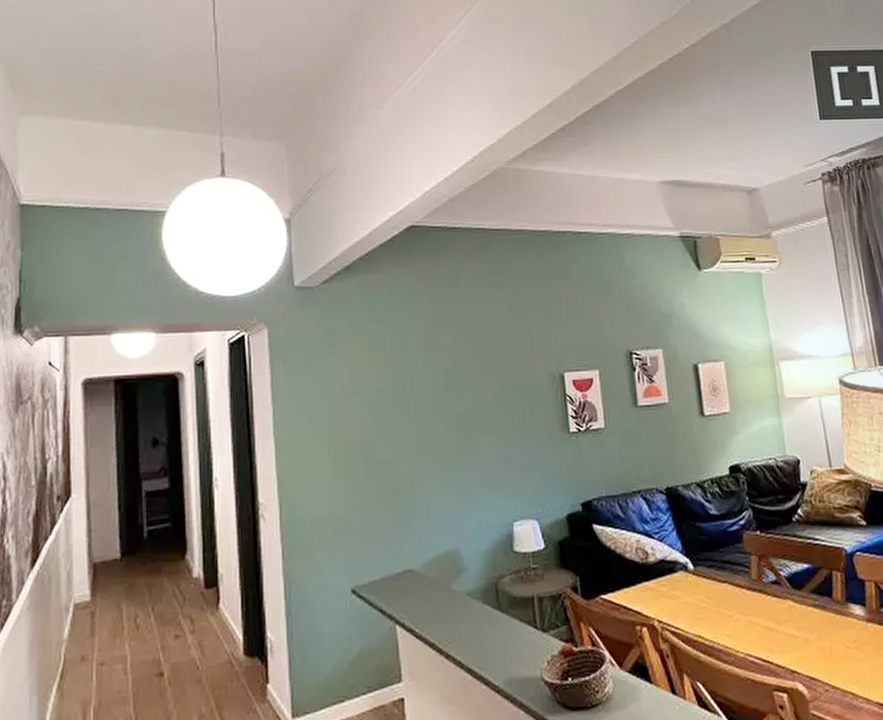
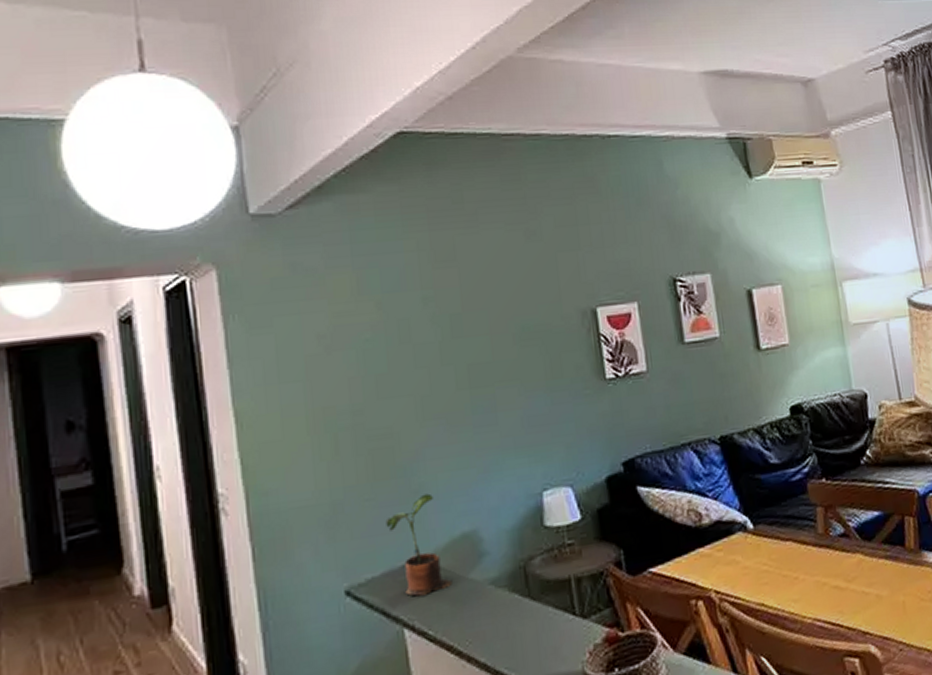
potted plant: none [386,516,437,600] -> present [385,493,453,597]

